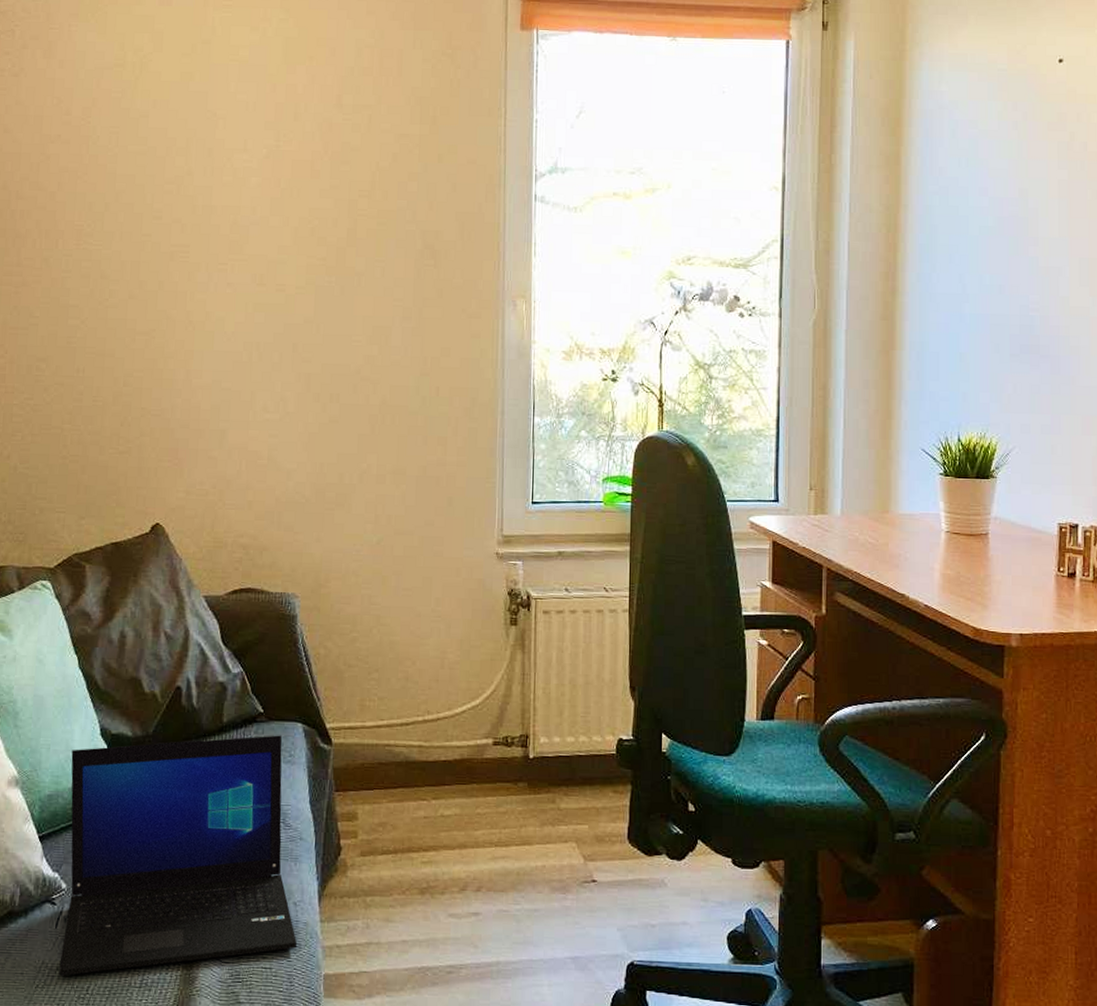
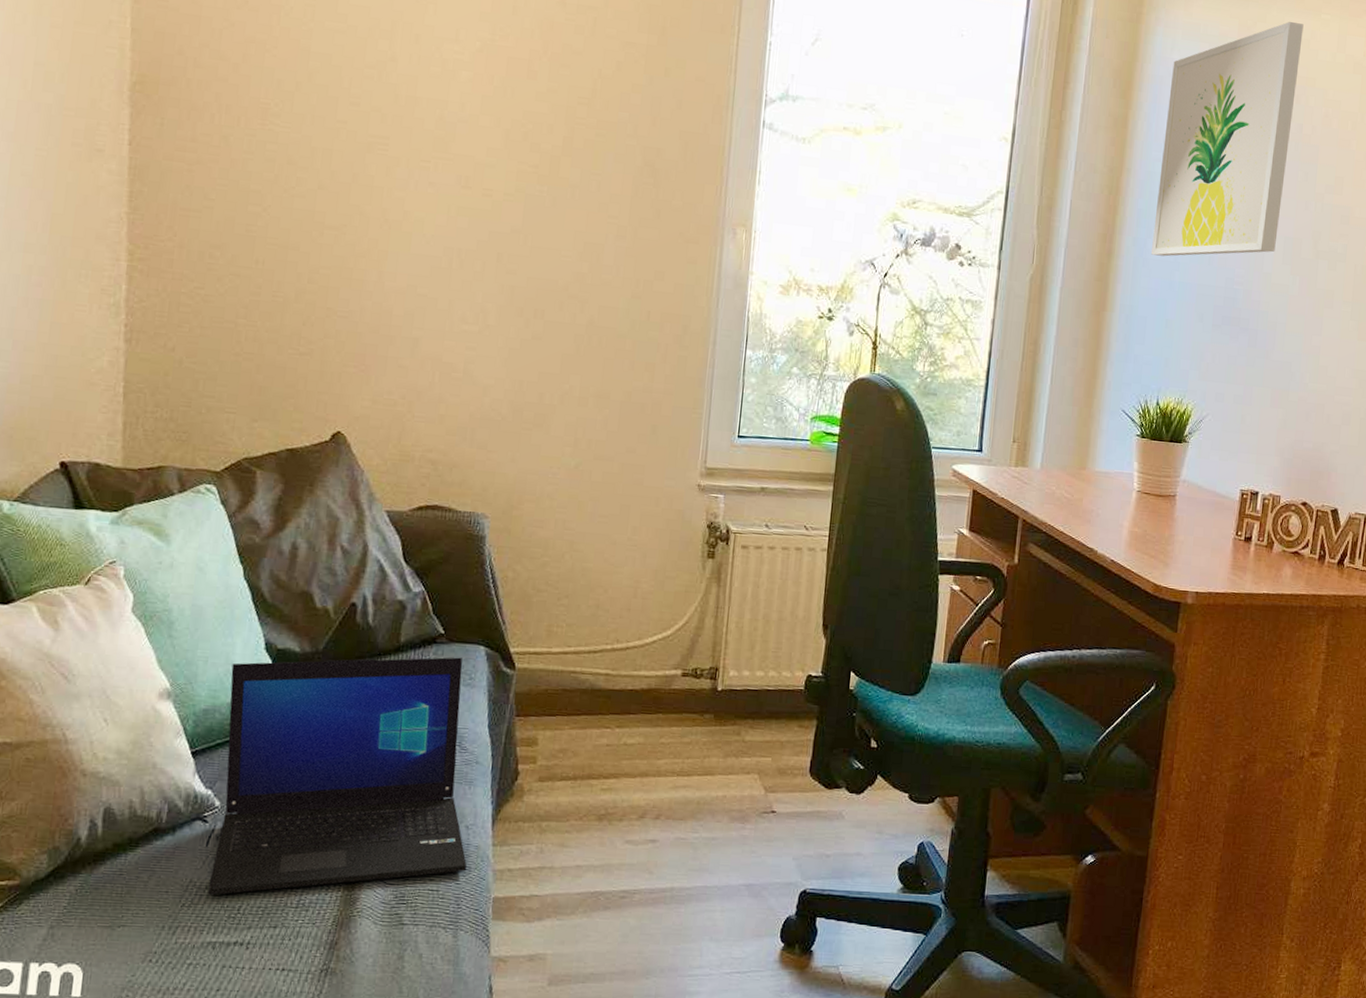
wall art: none [938,41,1077,289] -> present [1151,22,1304,257]

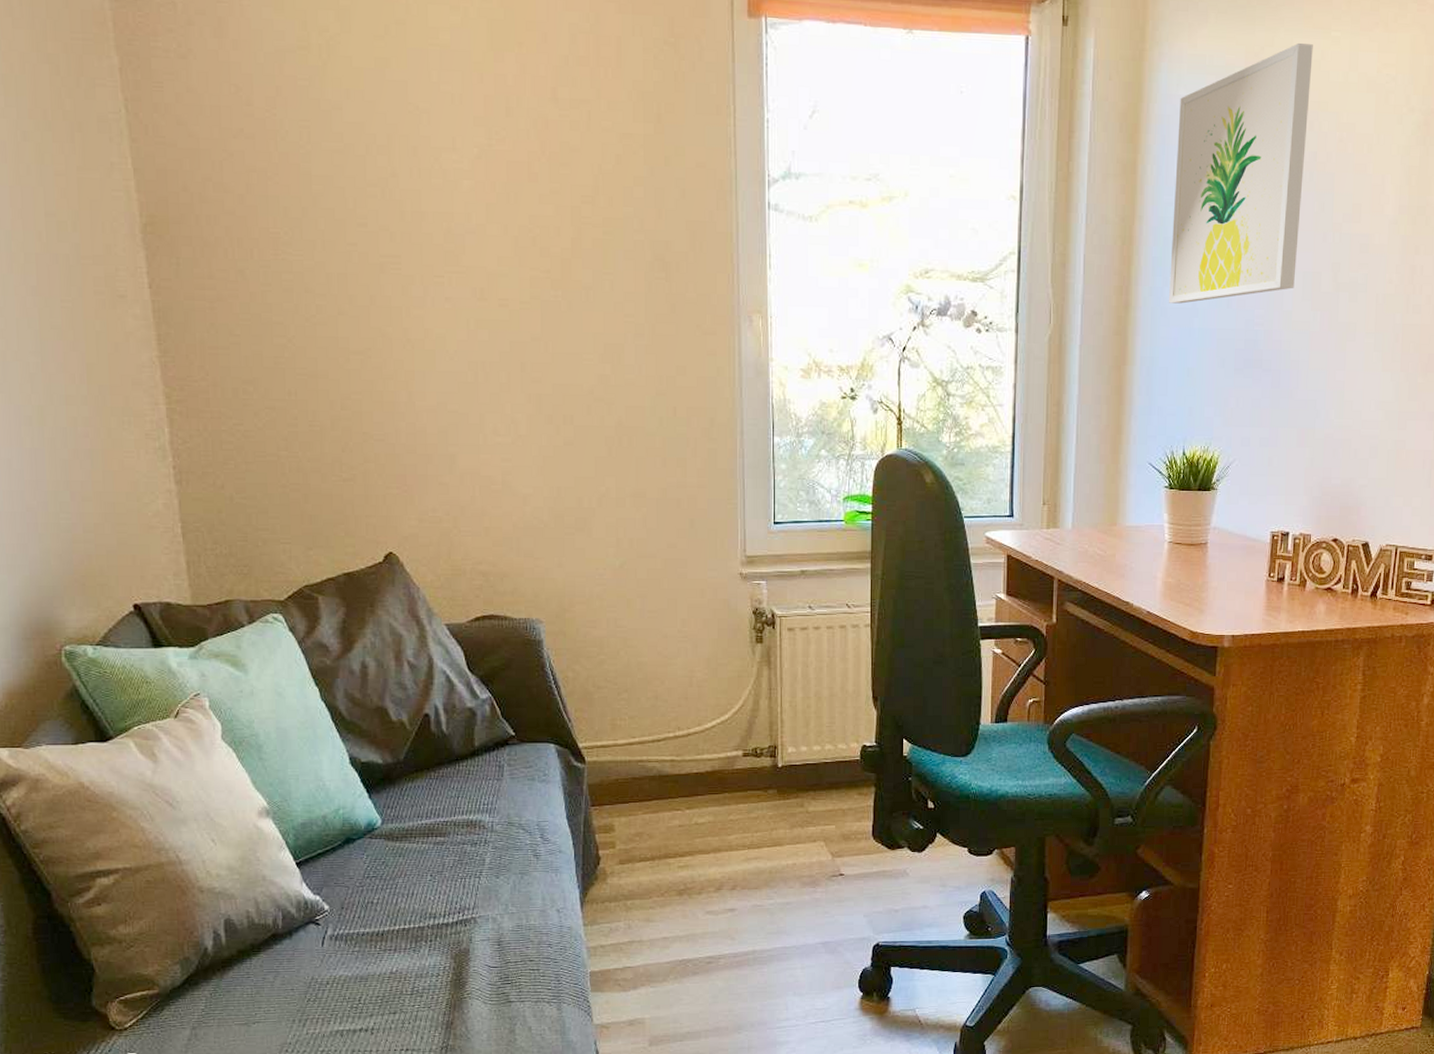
laptop: present [208,657,467,895] -> none [321,756,563,989]

